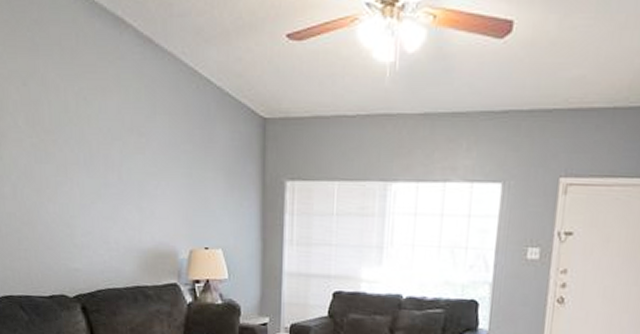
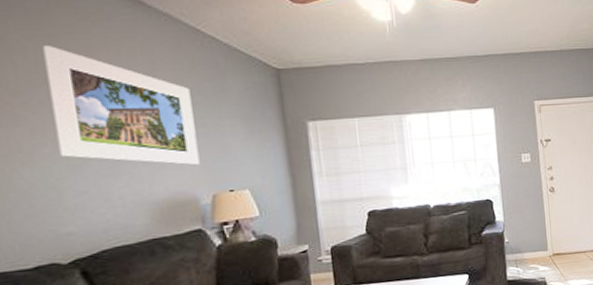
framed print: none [71,85,182,218] -> present [42,46,200,166]

